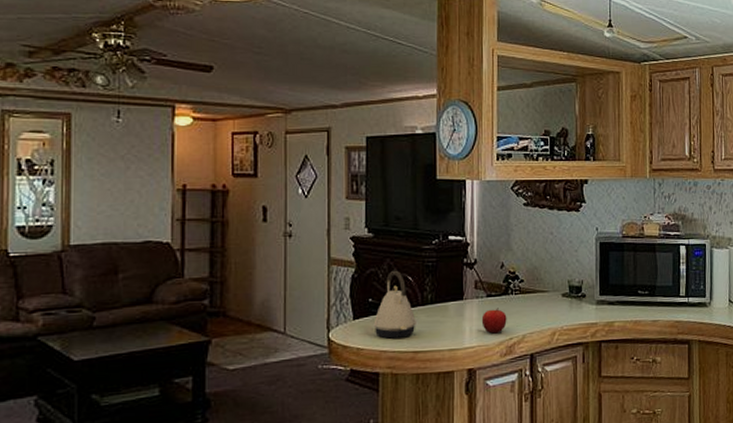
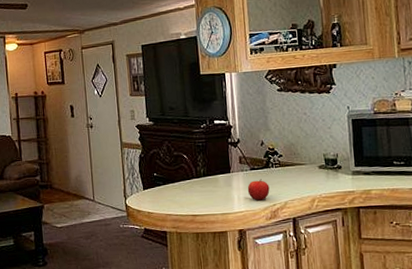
kettle: present [373,270,416,339] -> none [159,150,193,205]

